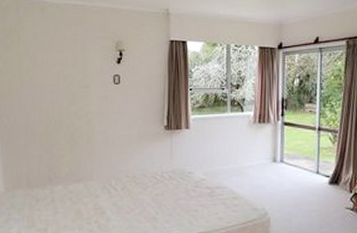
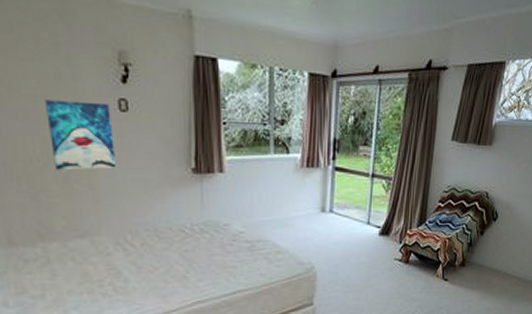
wall art: none [64,78,109,129] -> present [45,99,117,170]

